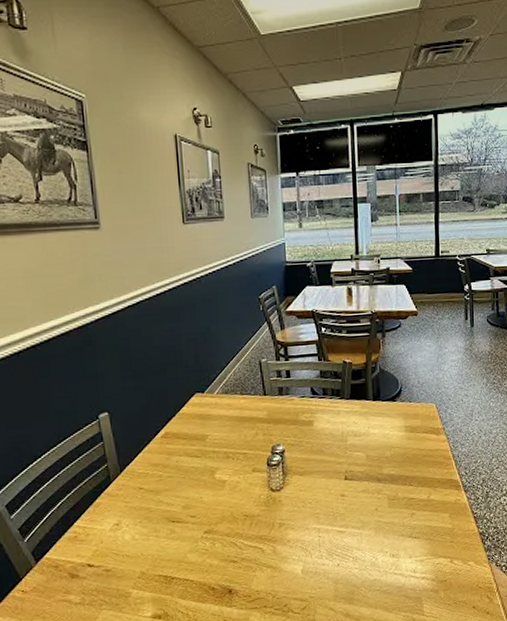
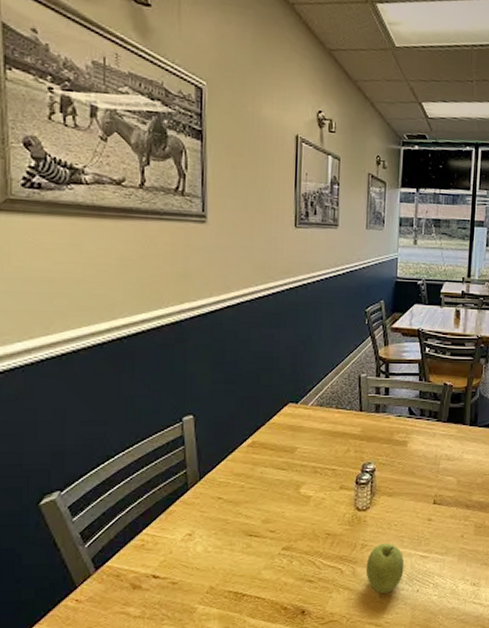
fruit: none [285,520,323,570] -> present [365,543,405,594]

